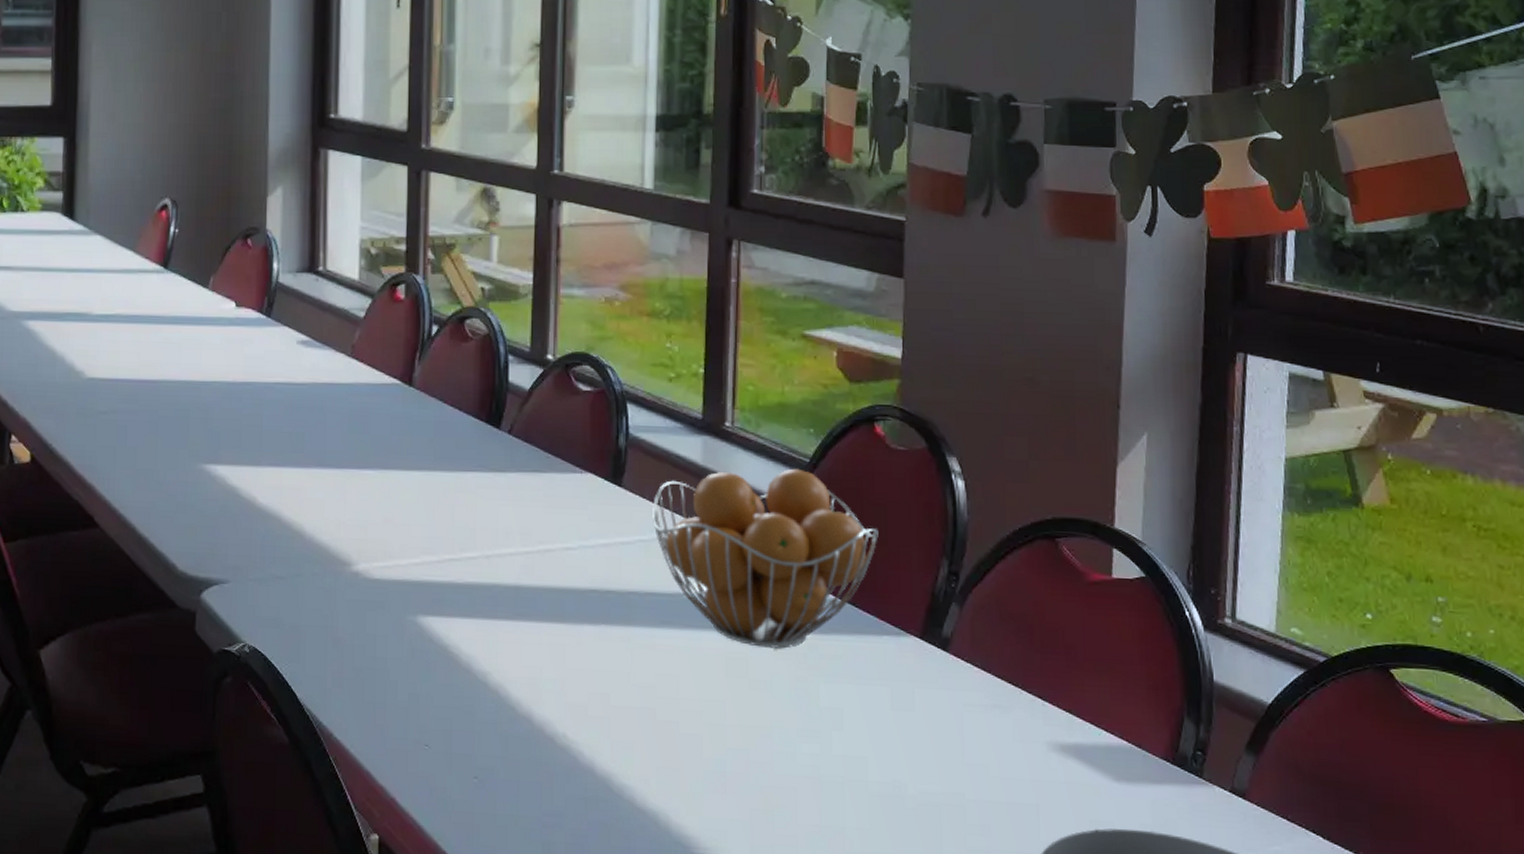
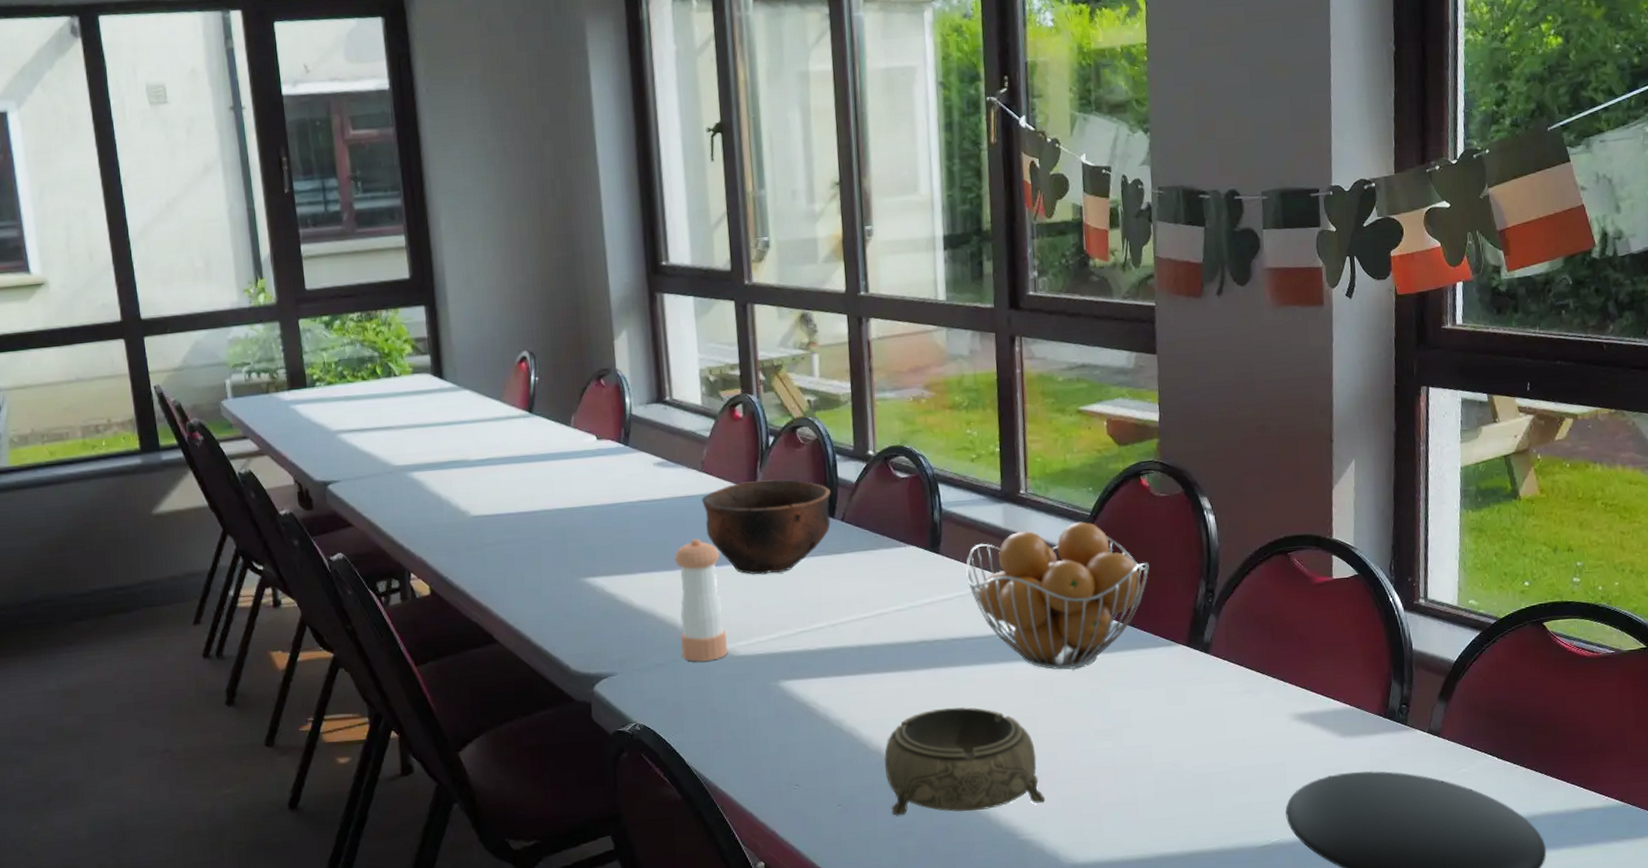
pepper shaker: none [307,433,362,581] -> present [674,538,728,662]
bowl: none [347,374,500,487] -> present [701,479,832,575]
decorative bowl: none [535,675,730,811] -> present [884,706,1046,816]

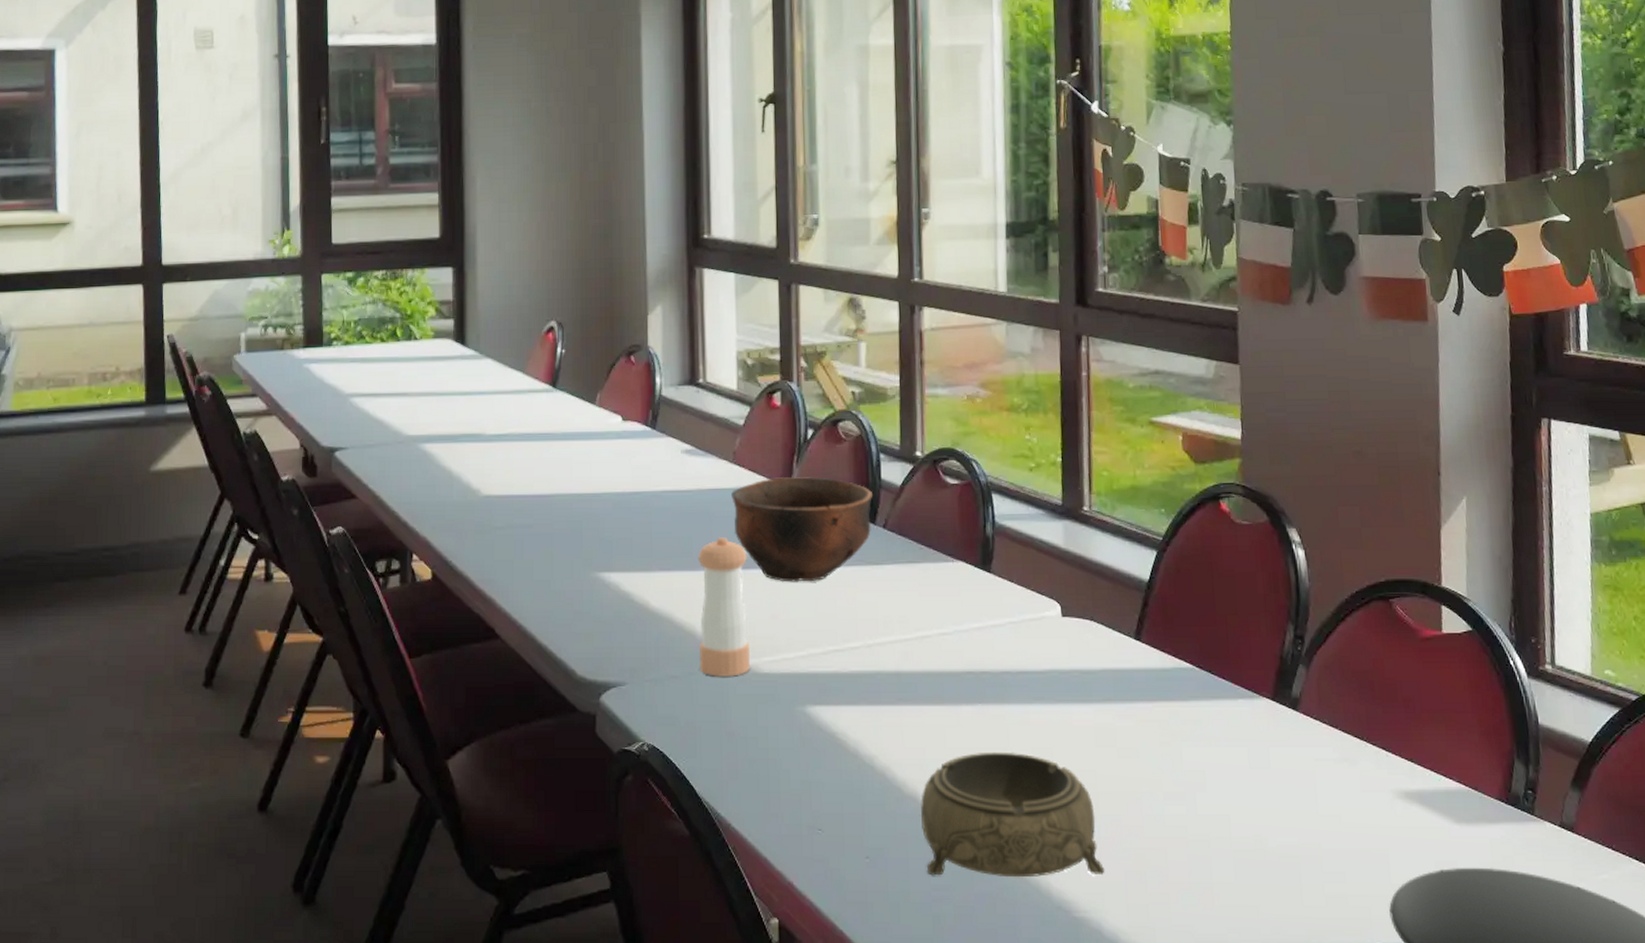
fruit basket: present [966,521,1149,670] -> none [1020,546,1229,717]

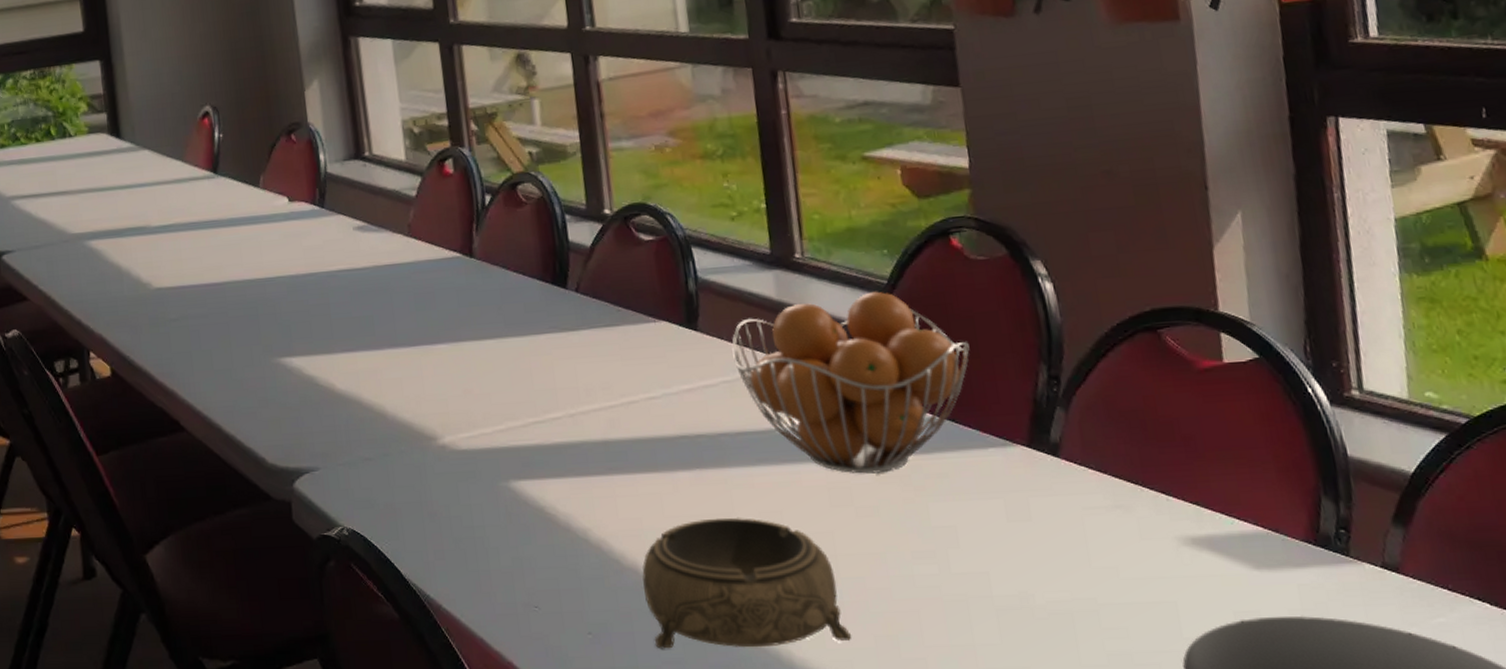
pepper shaker: present [698,536,750,677] -> none [381,312,447,457]
bowl: present [730,476,874,582] -> none [409,244,563,356]
fruit basket: none [1020,546,1229,717] -> present [732,291,970,474]

